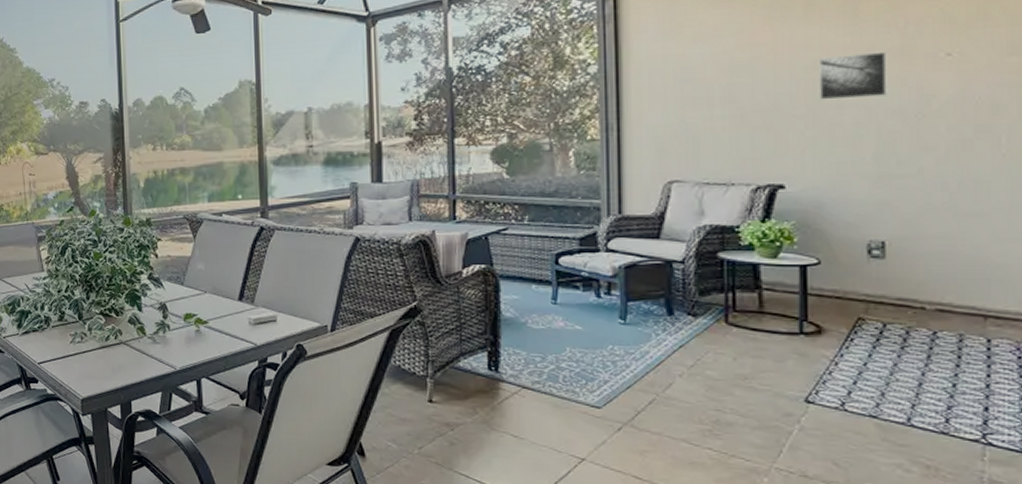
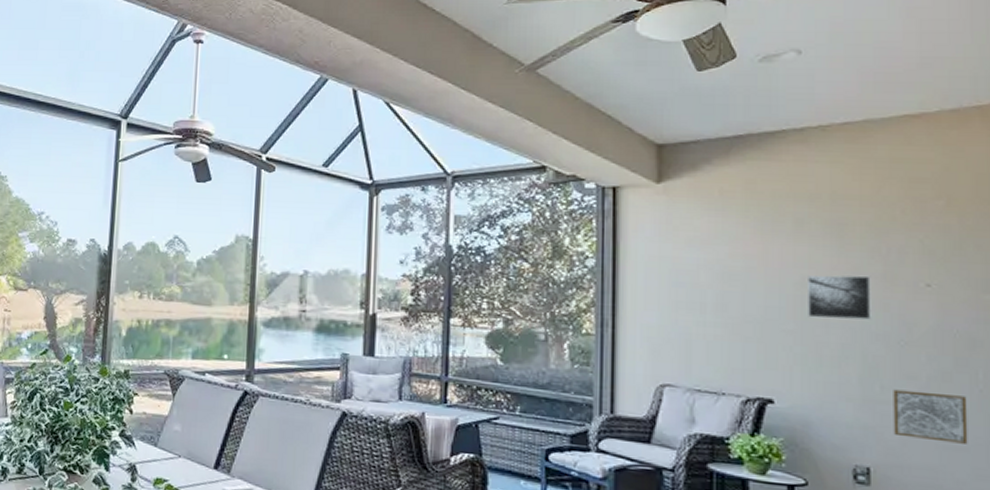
wall art: none [910,161,989,210] -> present [893,389,968,444]

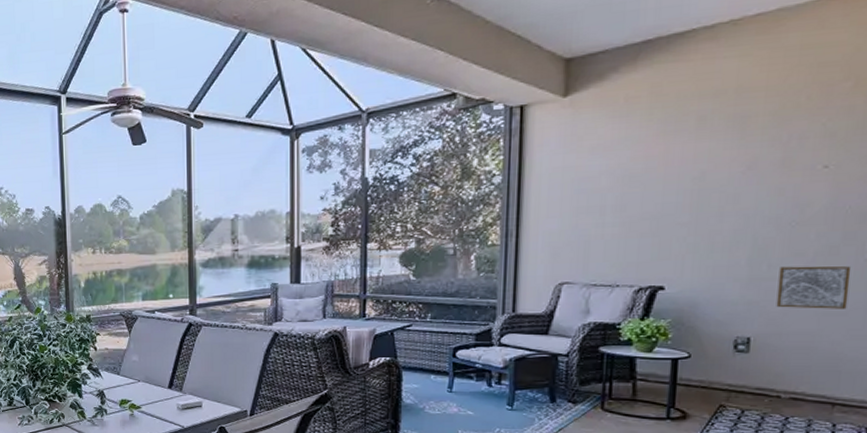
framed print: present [808,275,871,320] -> none [703,163,769,209]

